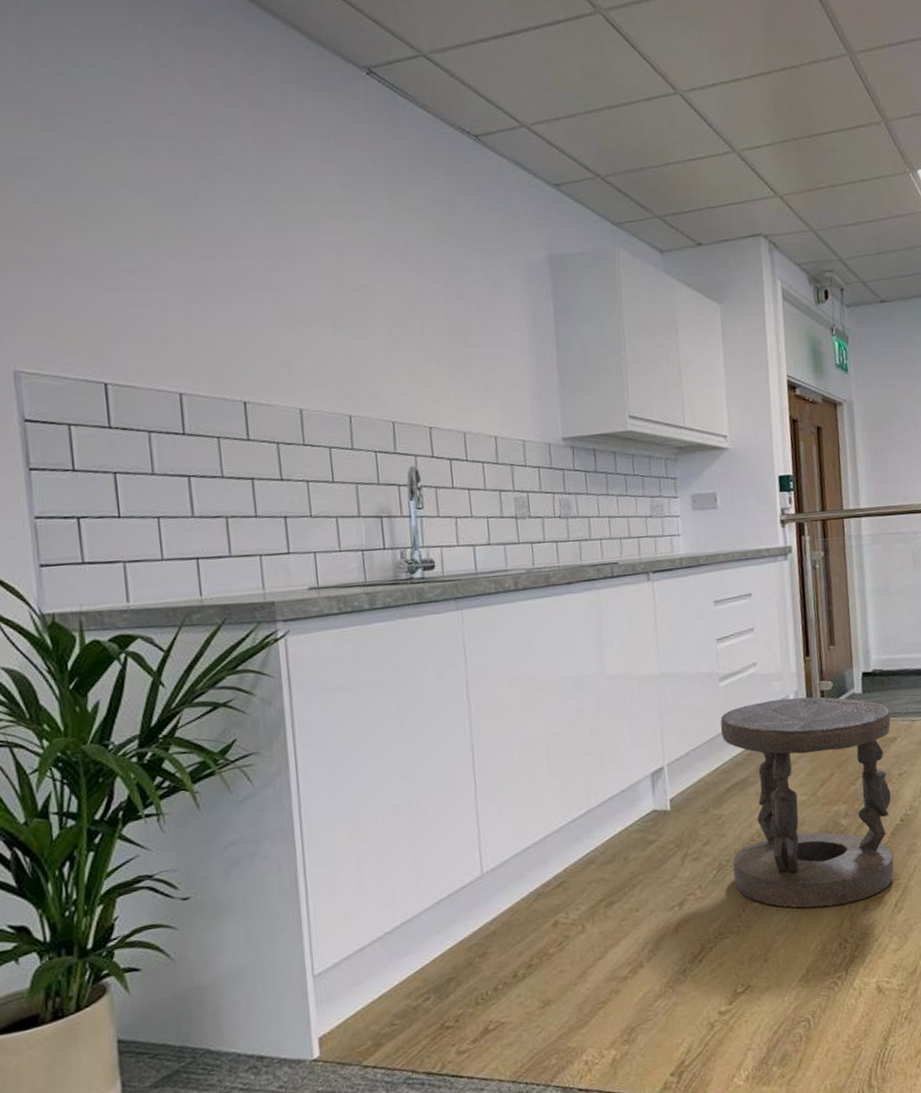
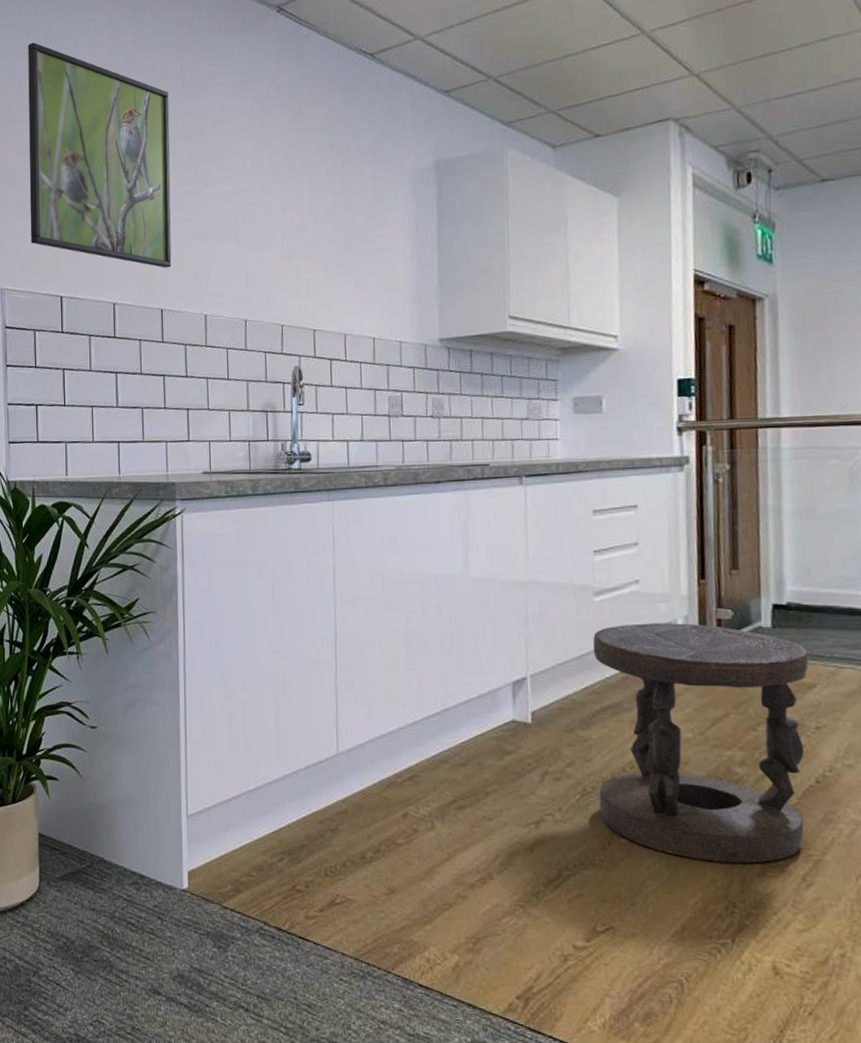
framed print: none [34,62,255,354] -> present [28,42,172,268]

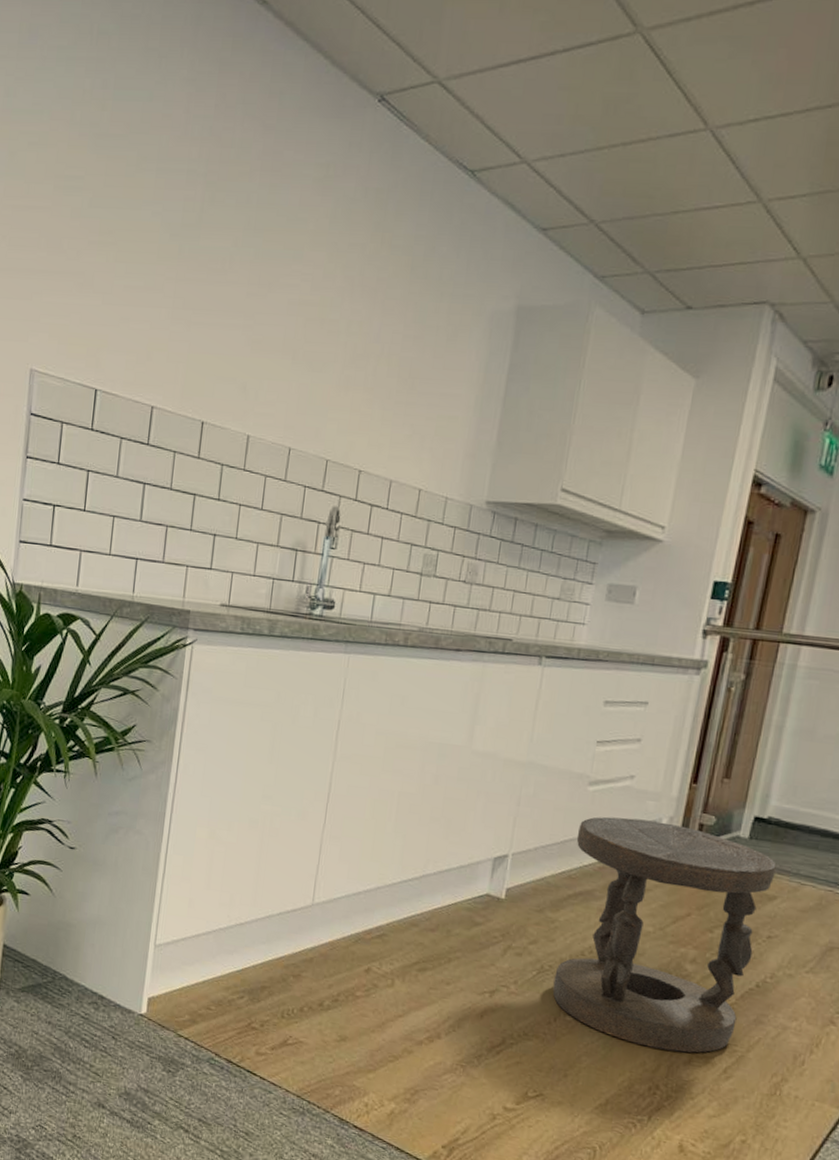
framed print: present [28,42,172,268] -> none [70,85,245,377]

